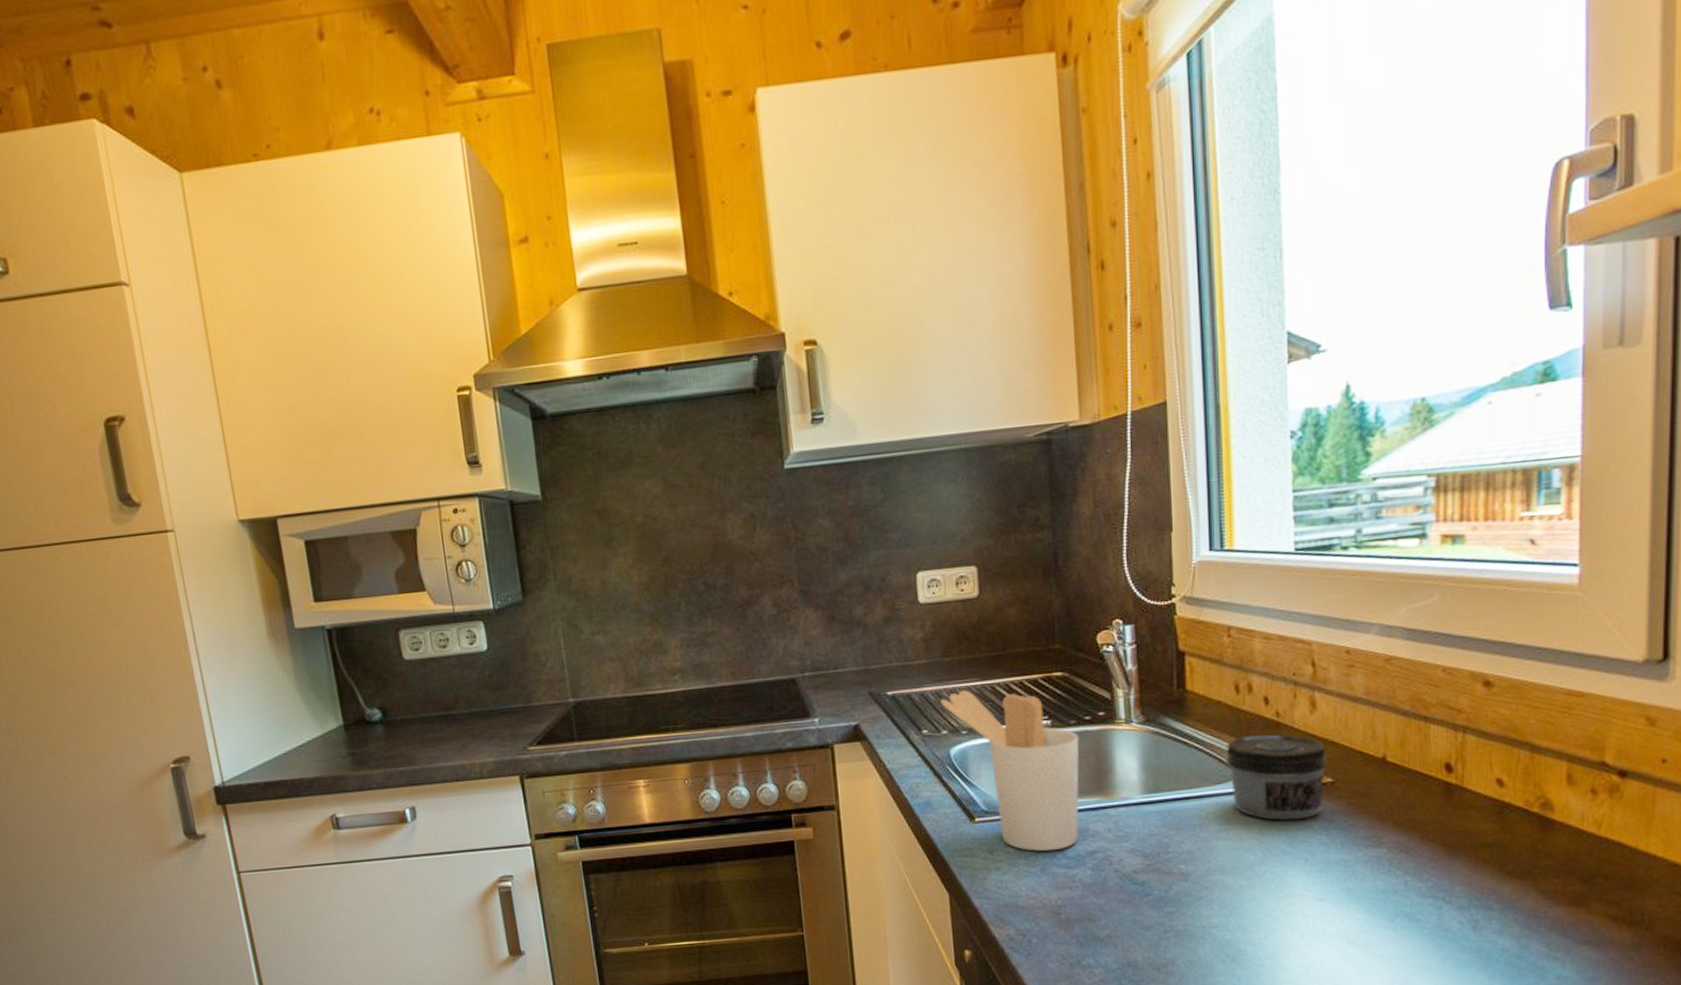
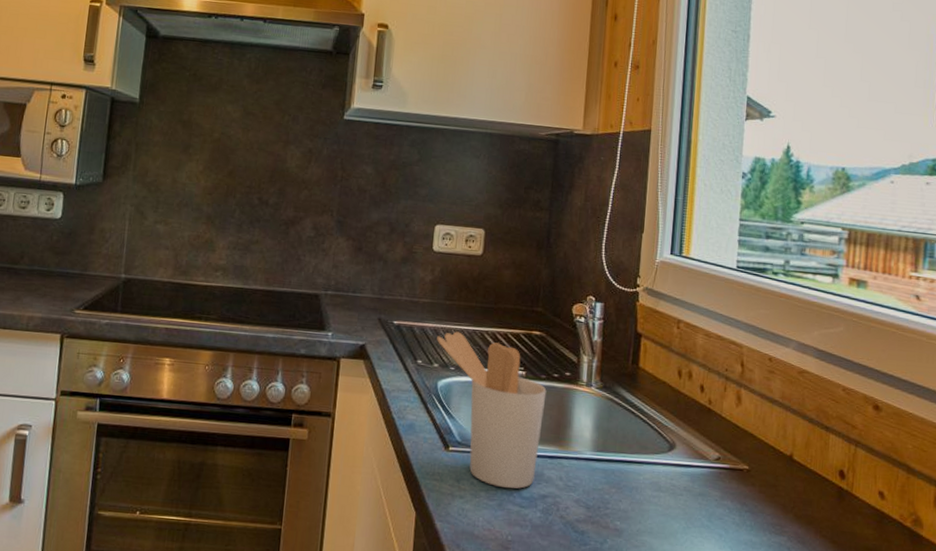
jar: present [1226,734,1328,821] -> none [664,416,746,499]

